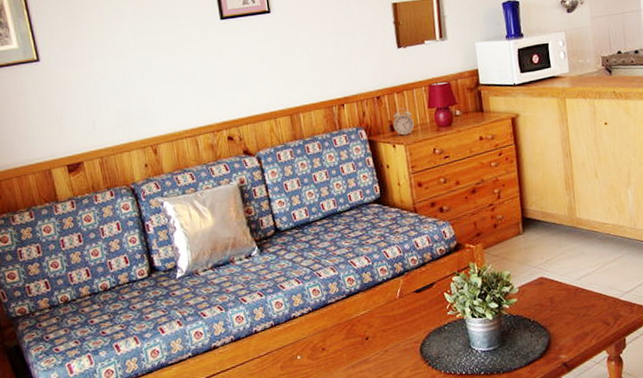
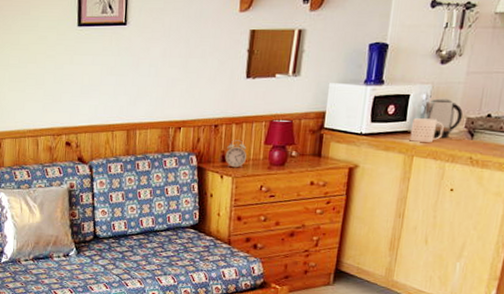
mug: none [556,62,586,86] -> present [409,118,444,143]
kettle: none [563,42,598,80] -> present [424,98,463,139]

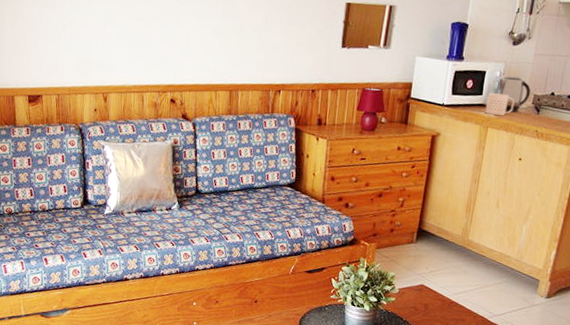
alarm clock: present [225,140,247,168] -> none [320,105,341,132]

